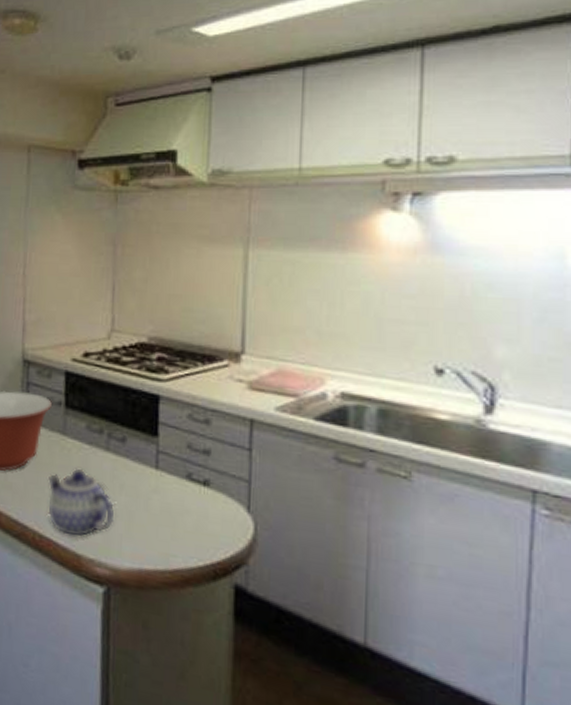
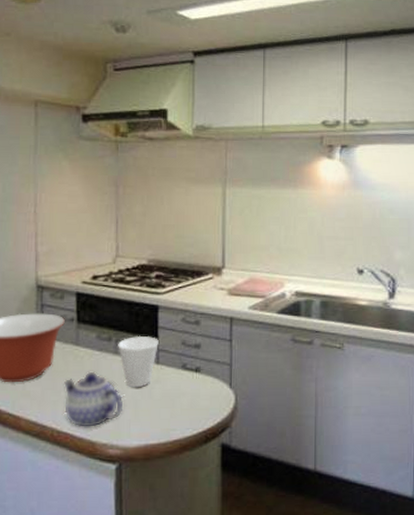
cup: none [110,430,159,497] -> present [118,335,159,388]

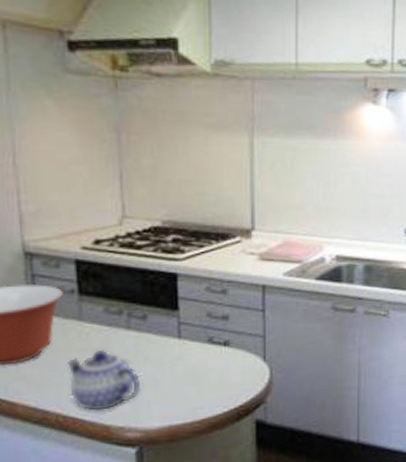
cup: present [118,335,159,388] -> none [130,307,179,366]

